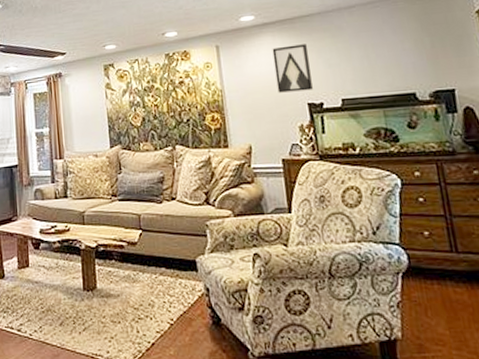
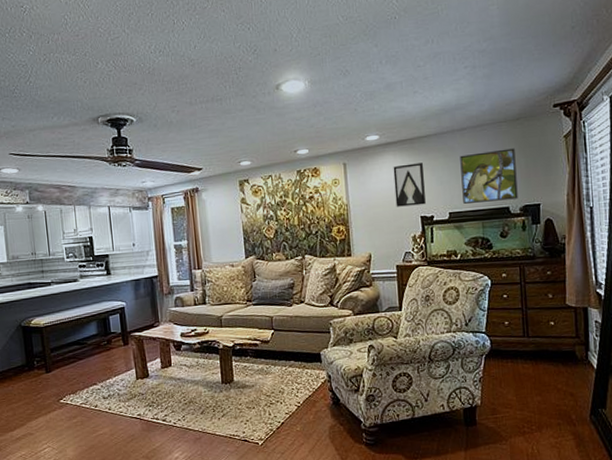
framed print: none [349,26,426,89] -> present [460,148,518,204]

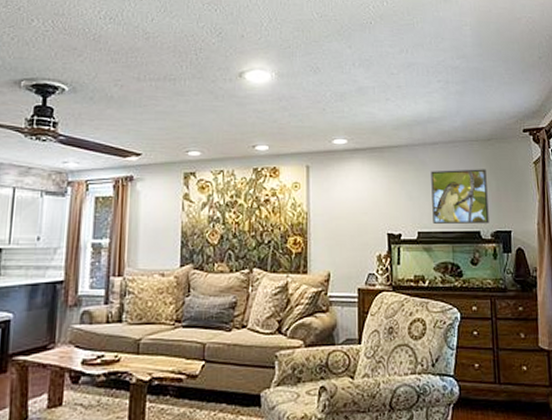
wall art: present [393,163,426,207] -> none [360,174,393,221]

